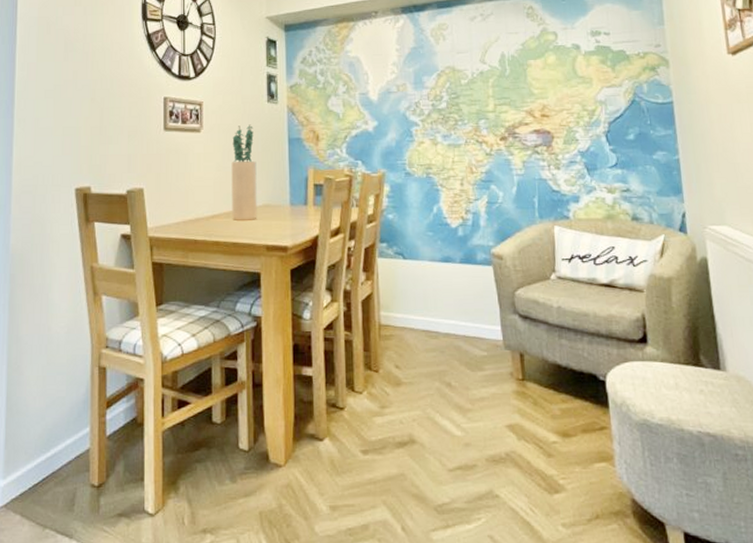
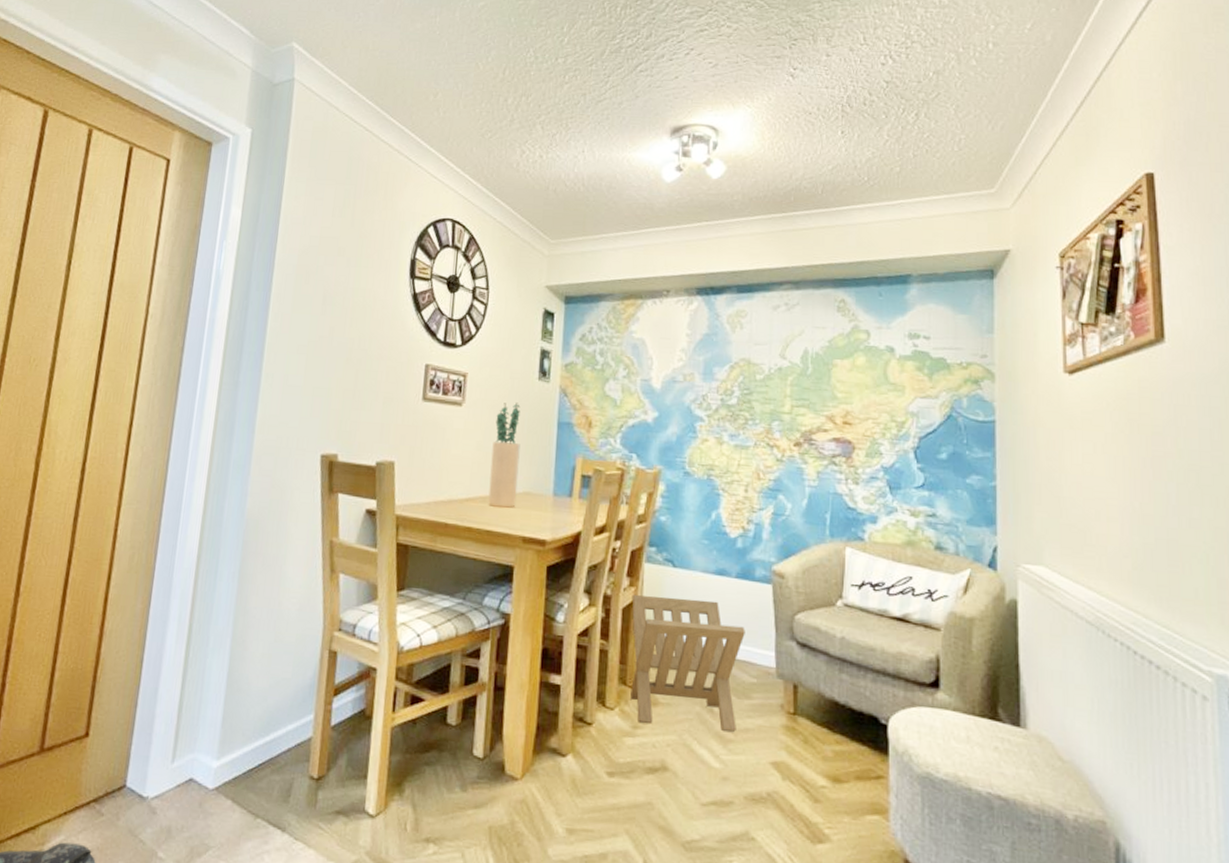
magazine rack: none [369,286,473,402] -> present [630,595,745,732]

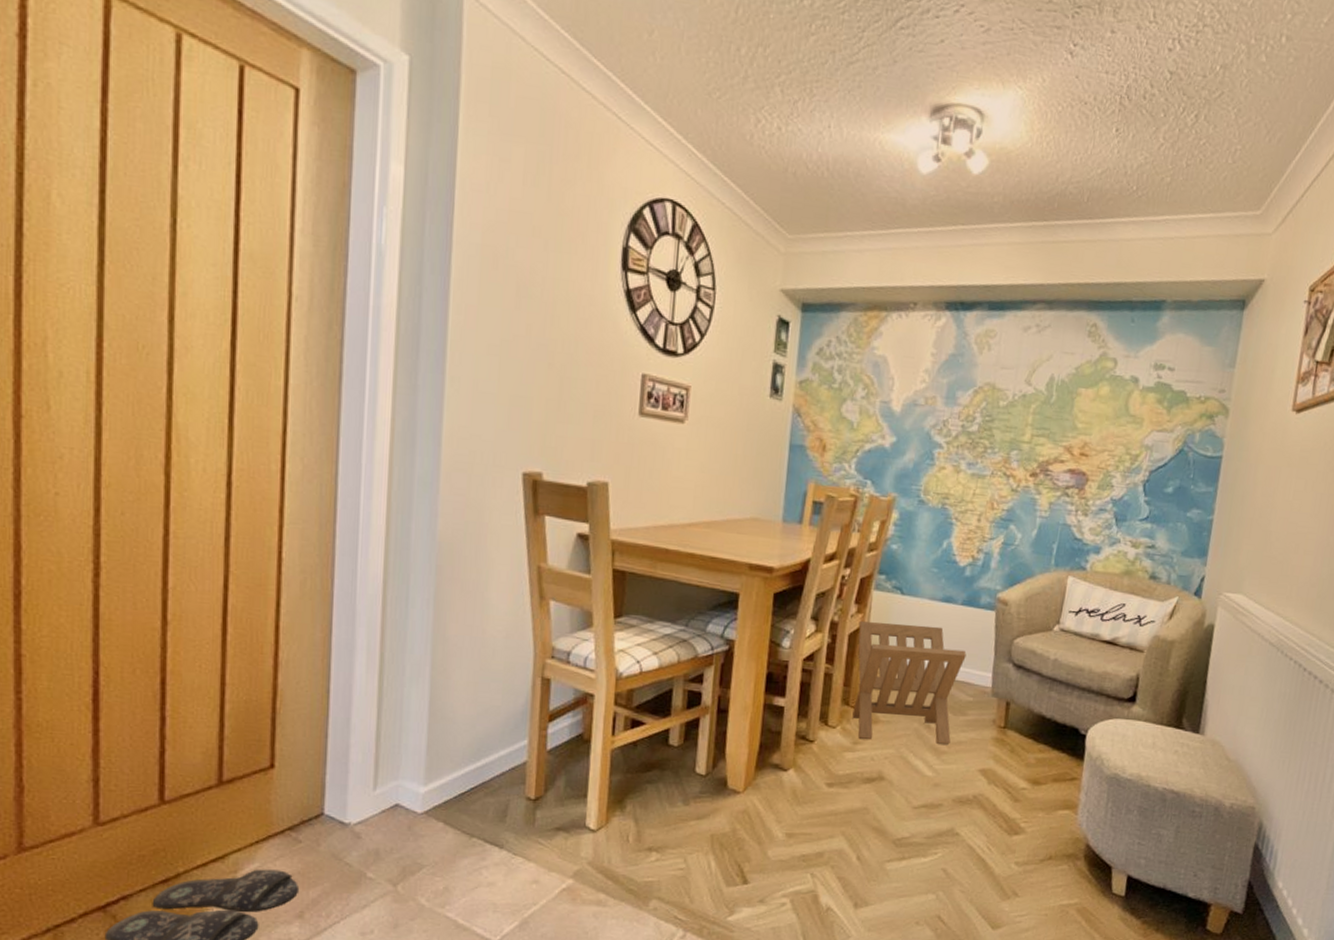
vase: present [488,402,521,508] -> none [712,421,750,534]

